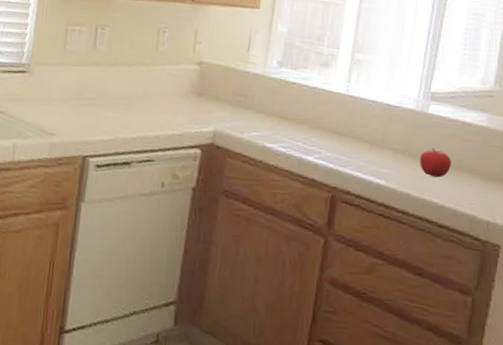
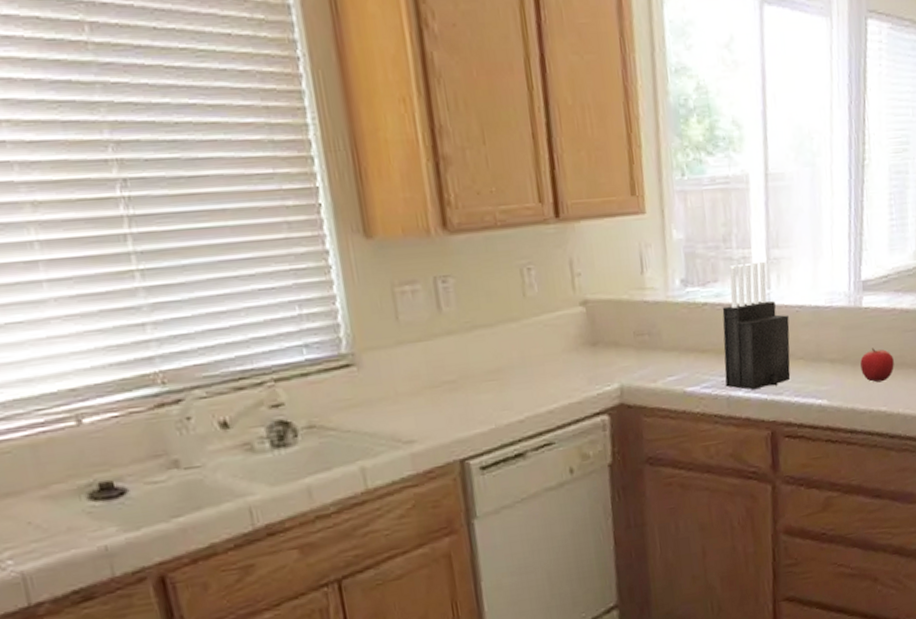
knife block: none [298,59,362,159] -> present [722,261,791,390]

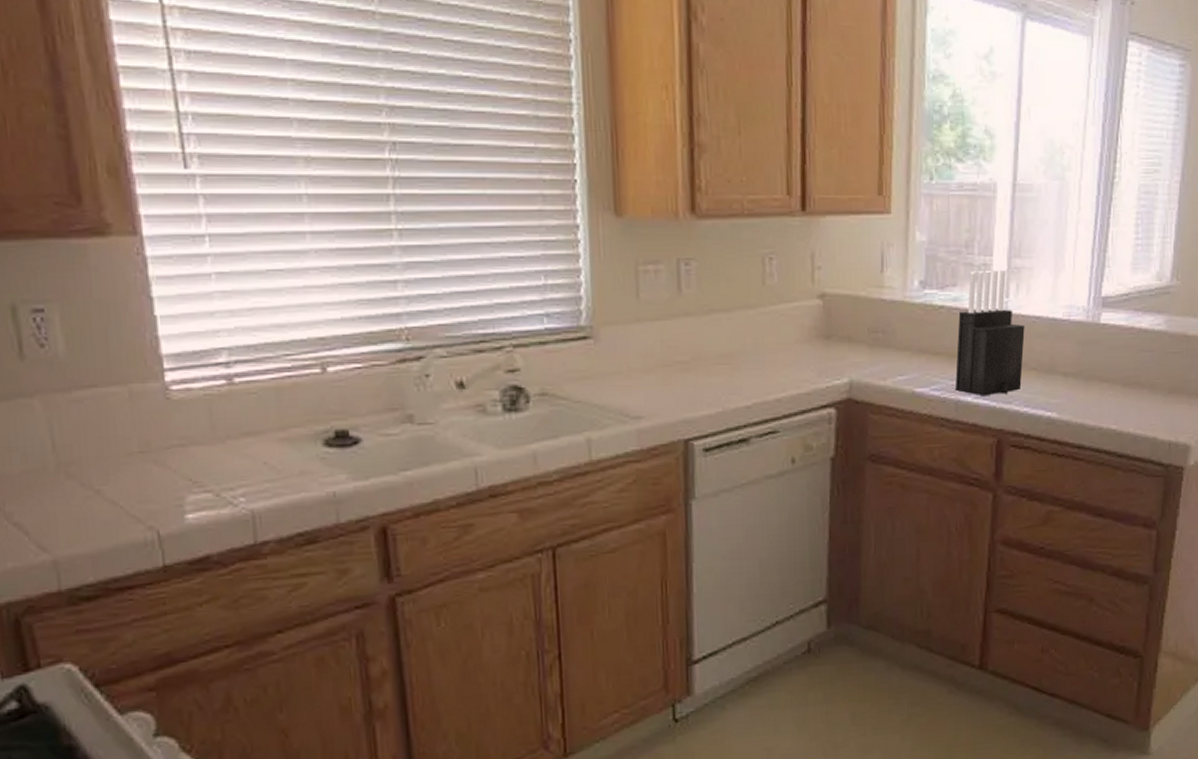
fruit: present [860,348,894,383] -> none [1094,365,1128,400]

